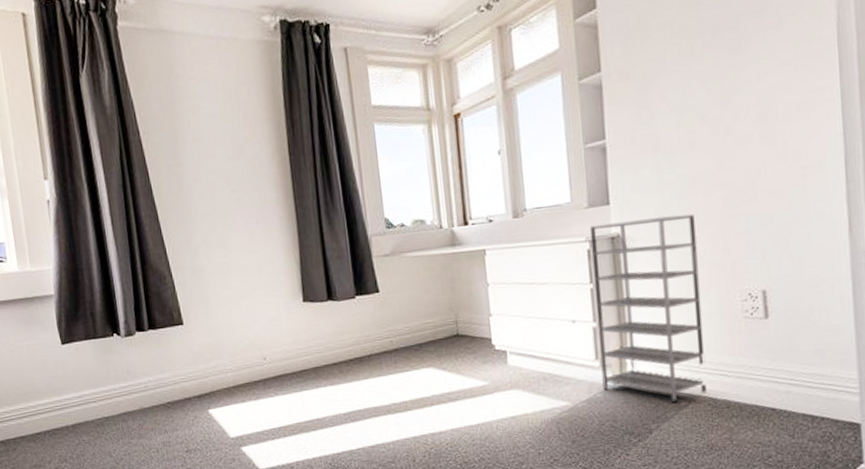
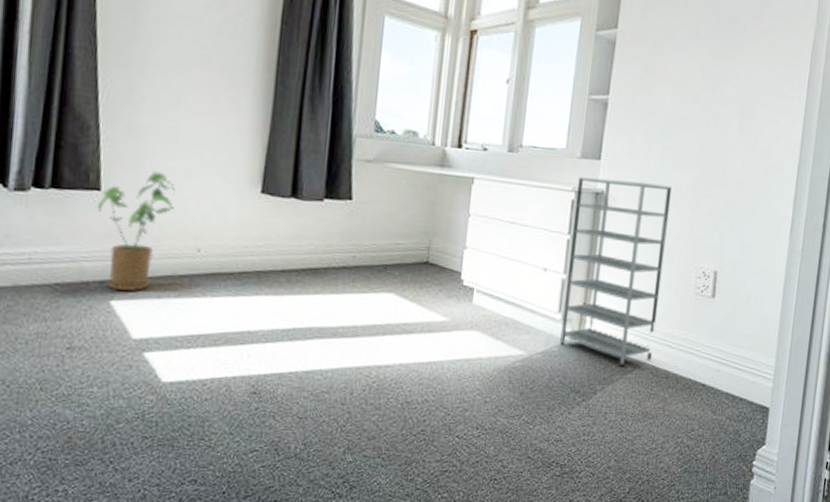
house plant: none [183,301,240,402] -> present [96,171,175,292]

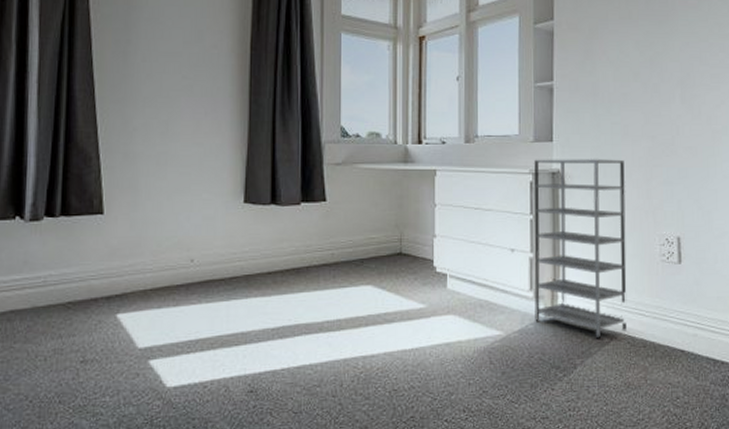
house plant: present [96,171,175,292] -> none [101,192,169,305]

